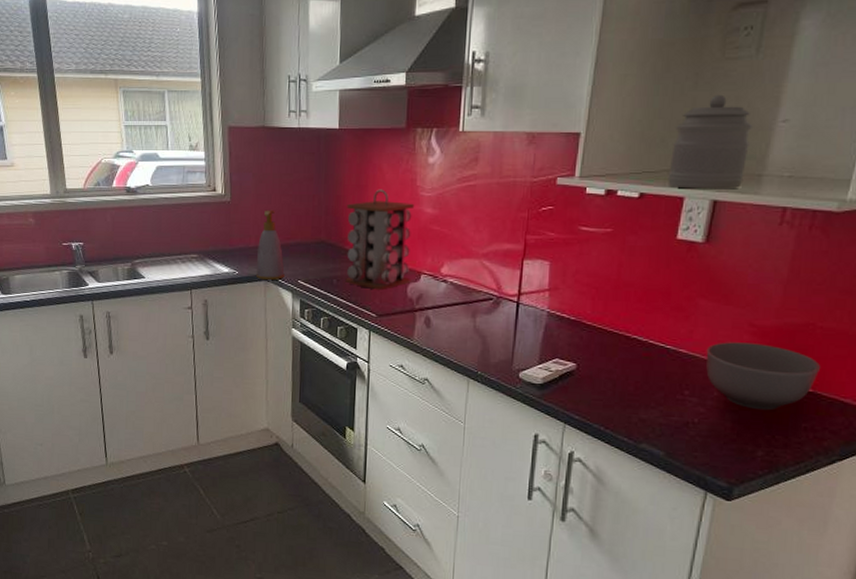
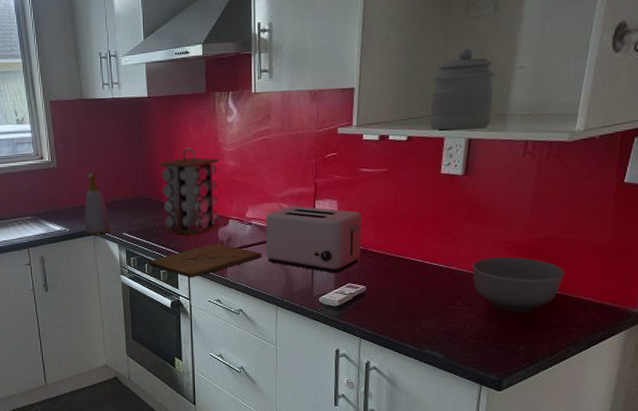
cutting board: none [324,299,456,338] -> present [148,242,262,278]
toaster: none [460,263,578,345] -> present [265,205,362,273]

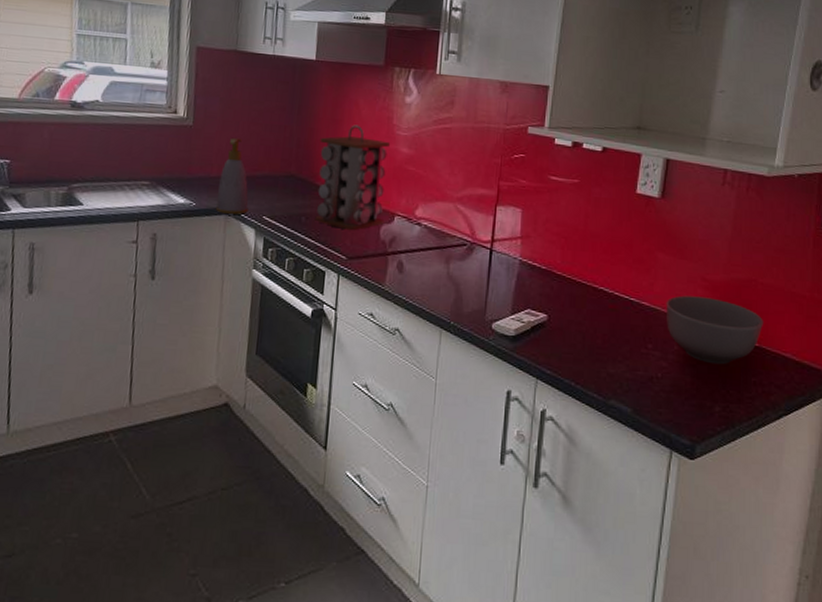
cutting board: present [148,242,262,278] -> none [289,241,430,283]
toaster: present [265,205,362,273] -> none [434,208,548,295]
jar: present [430,48,497,130] -> none [627,63,697,150]

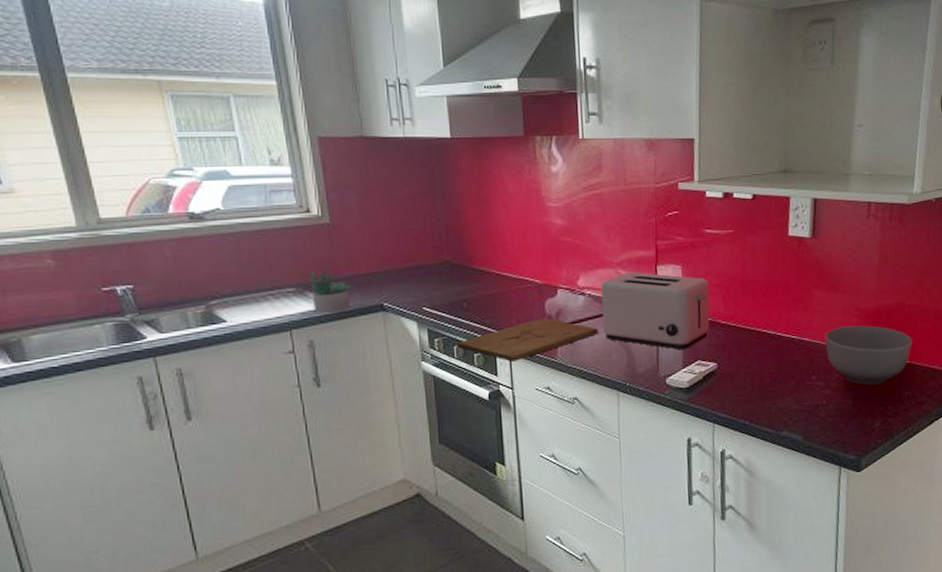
succulent plant: none [163,166,200,210] -> present [309,268,351,313]
soap bottle: present [215,137,249,216] -> none [370,230,406,311]
cutting board: none [289,241,430,283] -> present [457,317,598,362]
spice rack: present [315,124,391,231] -> none [469,201,548,310]
toaster: none [434,208,548,295] -> present [601,271,710,350]

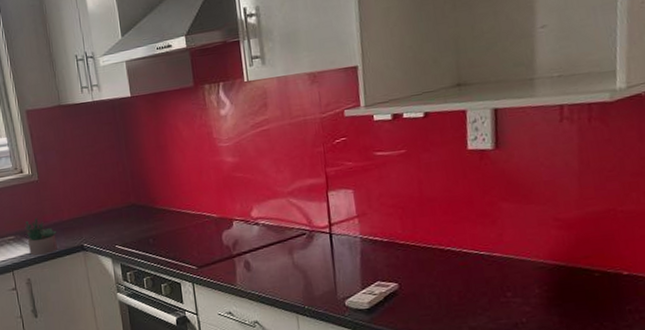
cutting board: present [457,317,598,362] -> none [146,248,274,290]
toaster: present [601,271,710,350] -> none [274,199,388,272]
bowl: present [824,325,913,386] -> none [518,235,631,301]

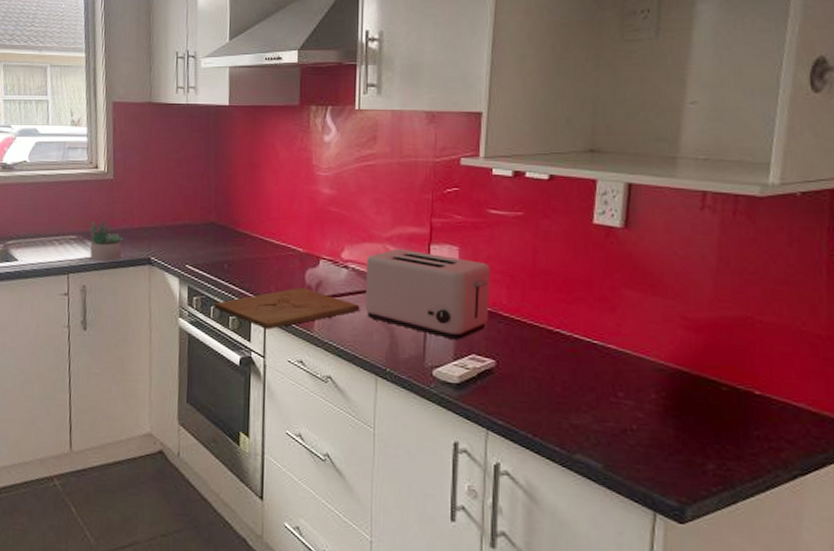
cutting board: none [146,248,274,290] -> present [214,287,360,330]
toaster: none [274,199,388,272] -> present [364,248,491,339]

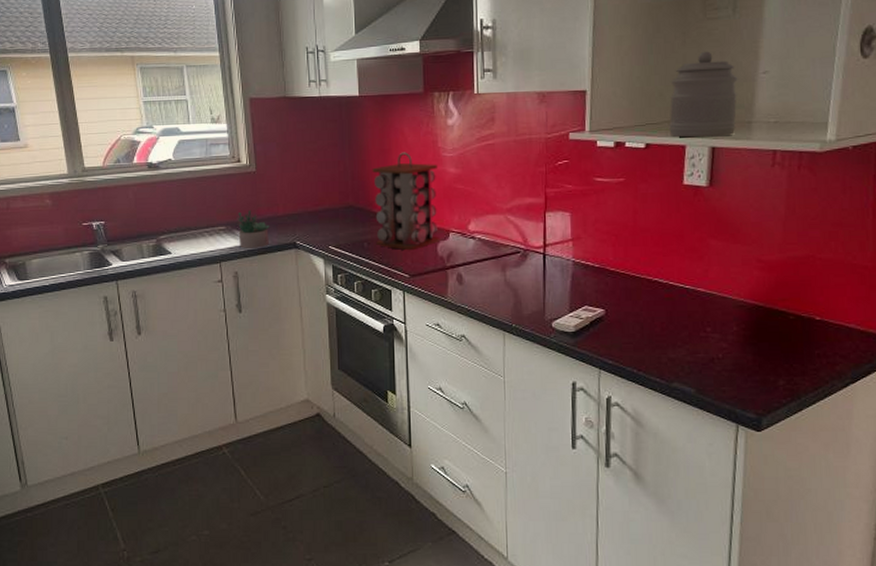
cutting board: present [214,287,360,330] -> none [357,258,487,298]
spice rack: none [237,168,311,277] -> present [372,152,440,251]
toaster: present [364,248,491,339] -> none [491,217,599,294]
jar: none [577,75,662,172] -> present [669,51,739,138]

